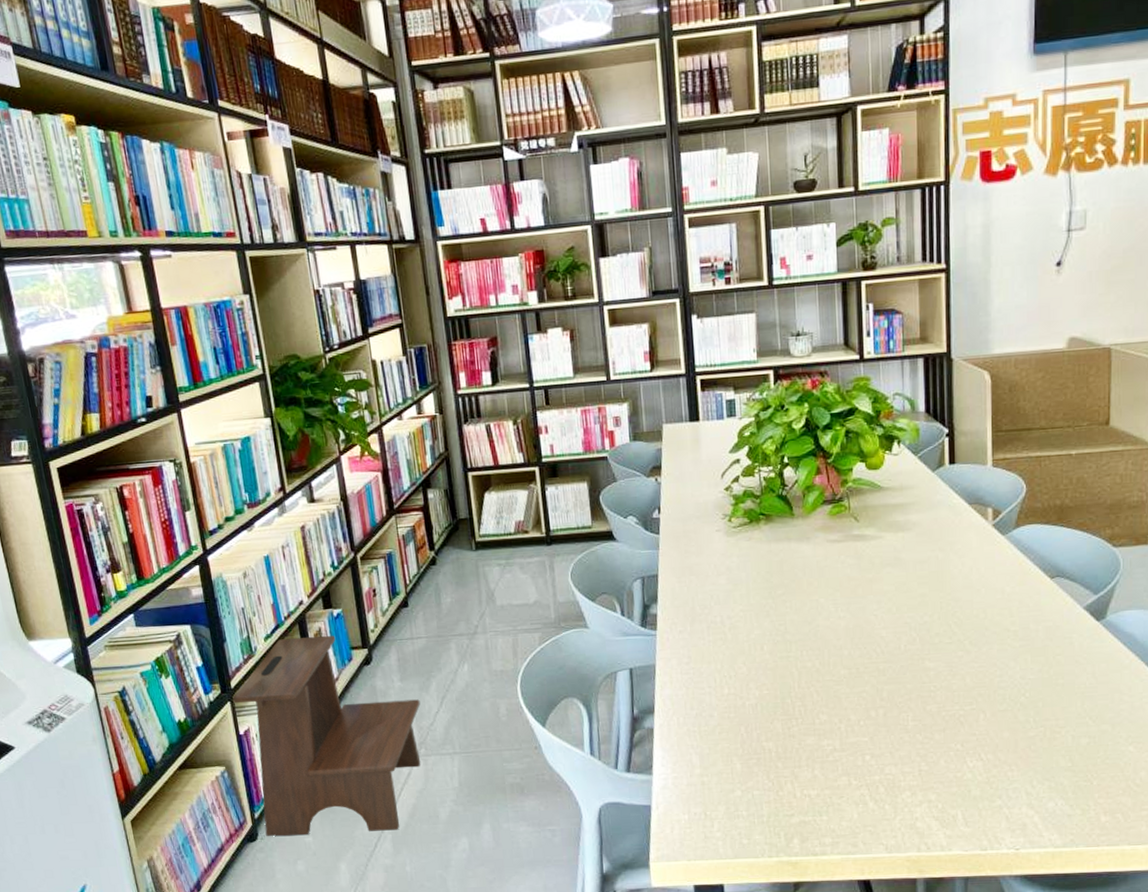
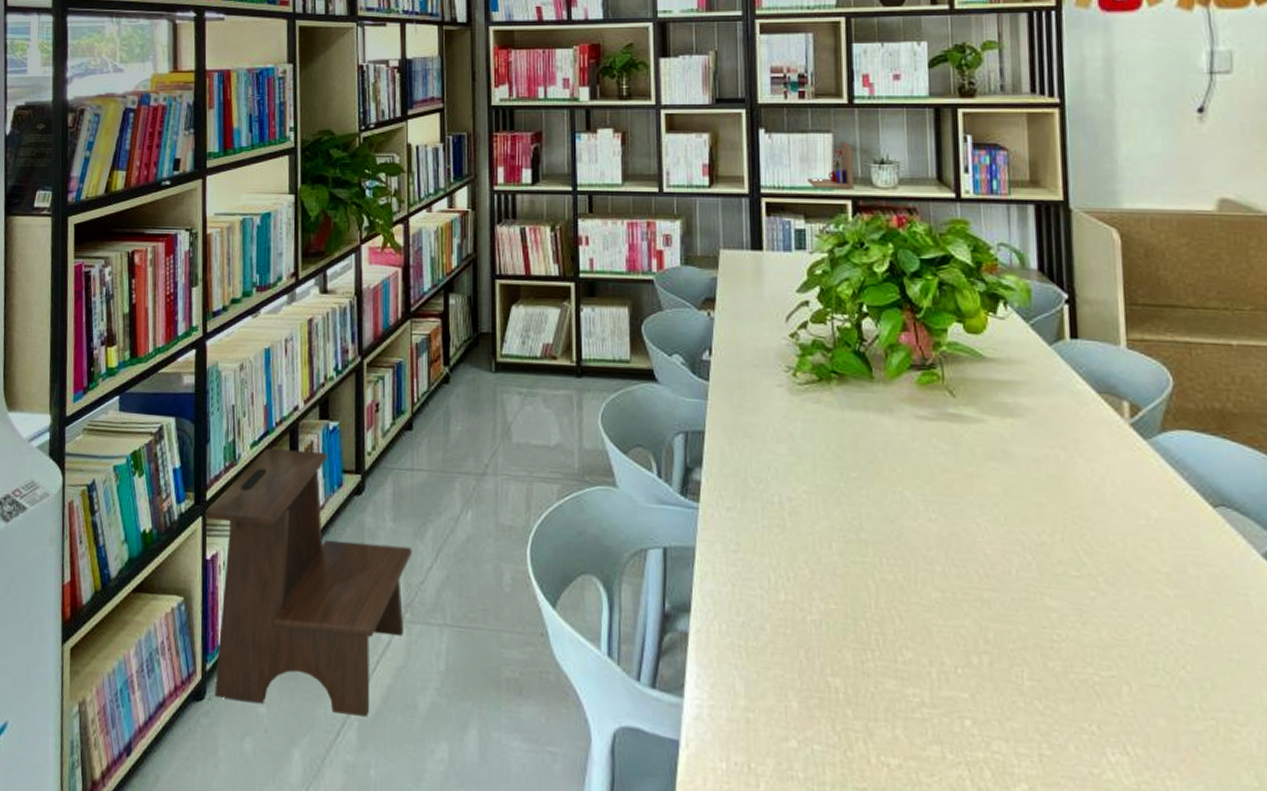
bookend: none [735,319,775,364] -> present [807,141,854,190]

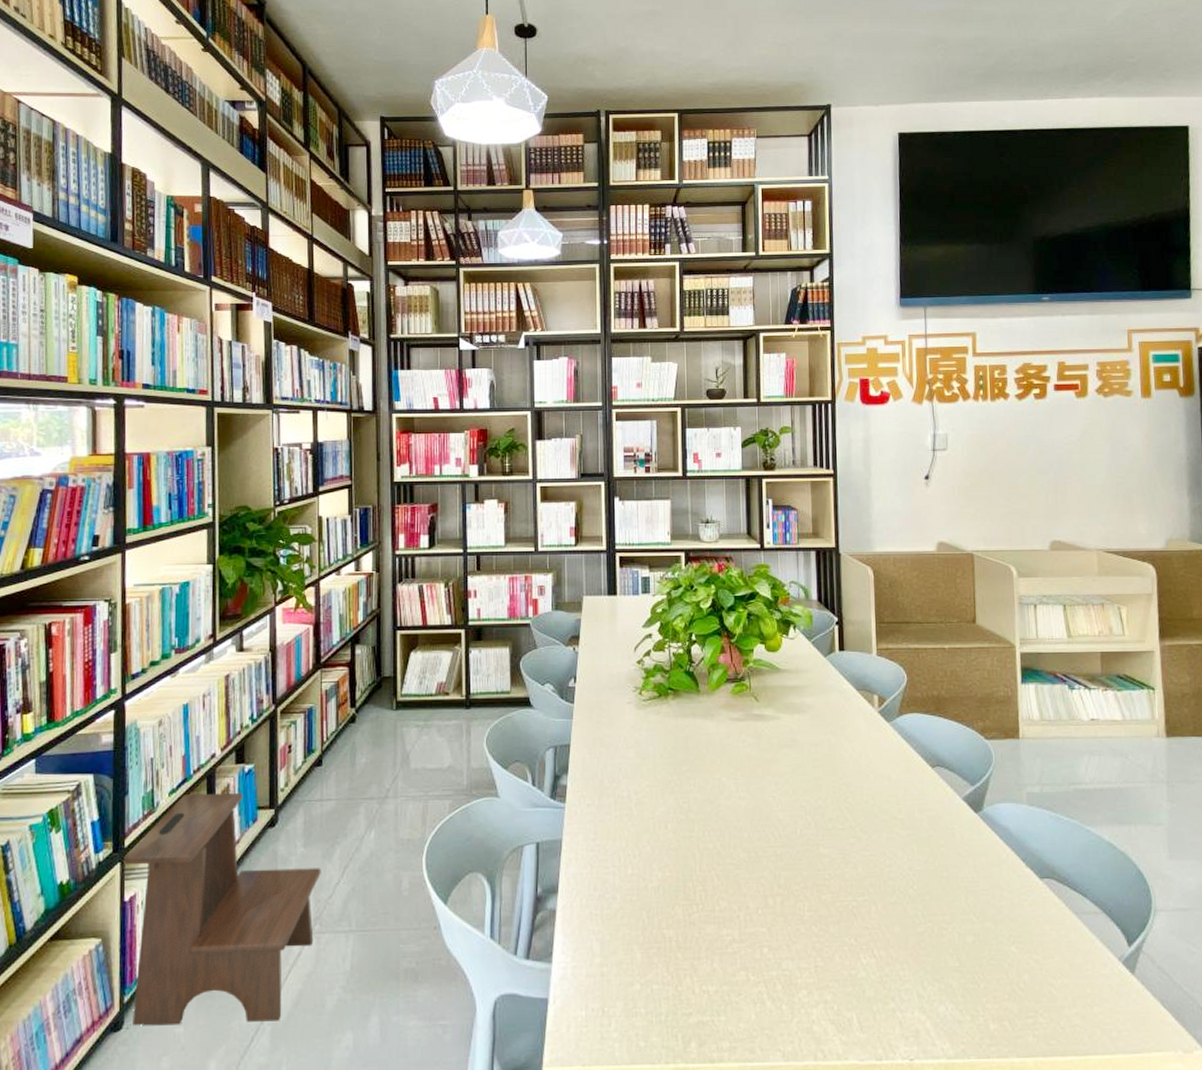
bookend: present [807,141,854,190] -> none [651,506,687,544]

